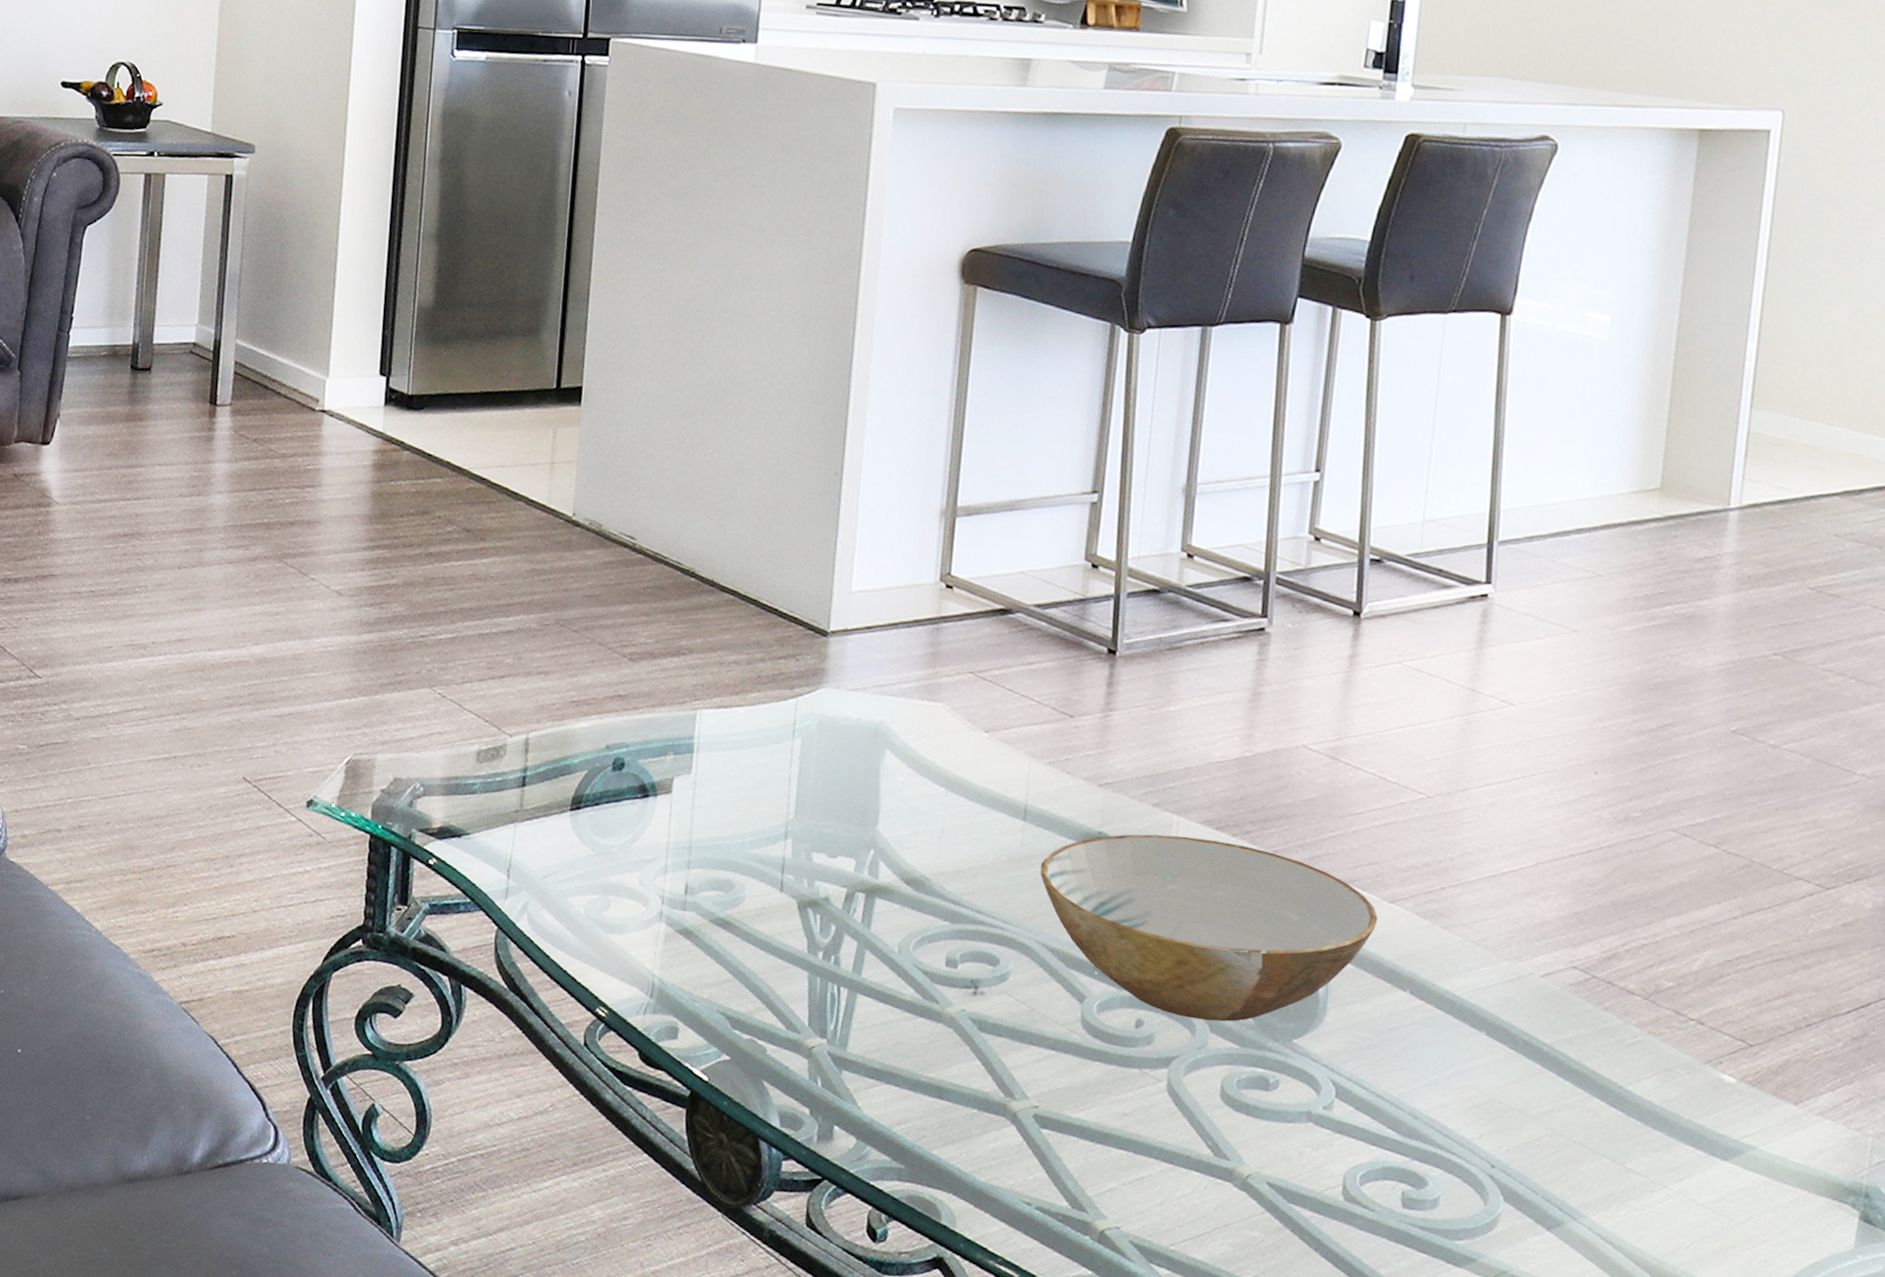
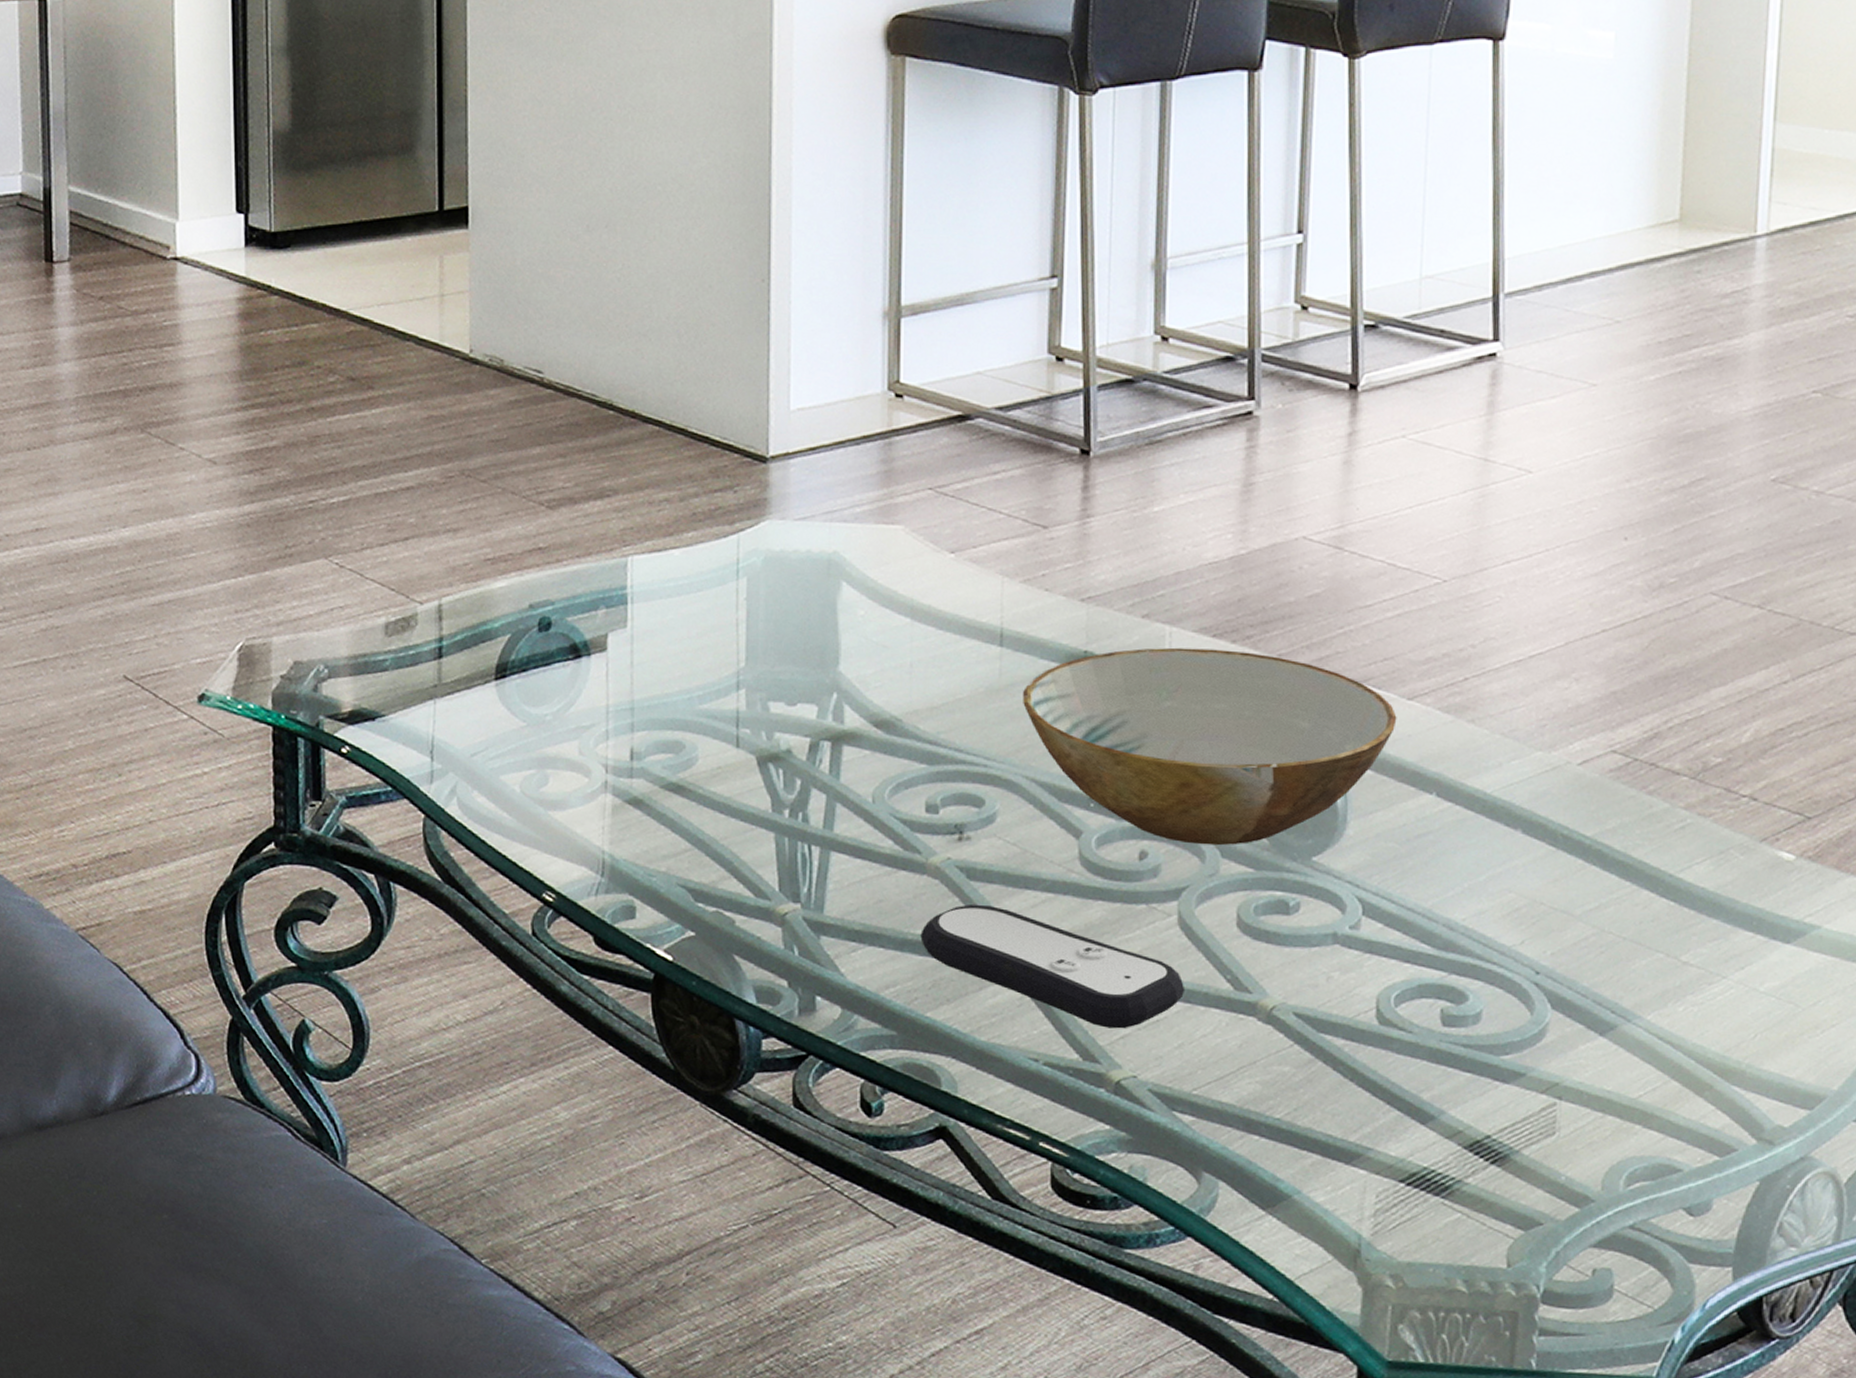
remote control: none [932,1054,1170,1183] -> present [920,905,1186,1029]

